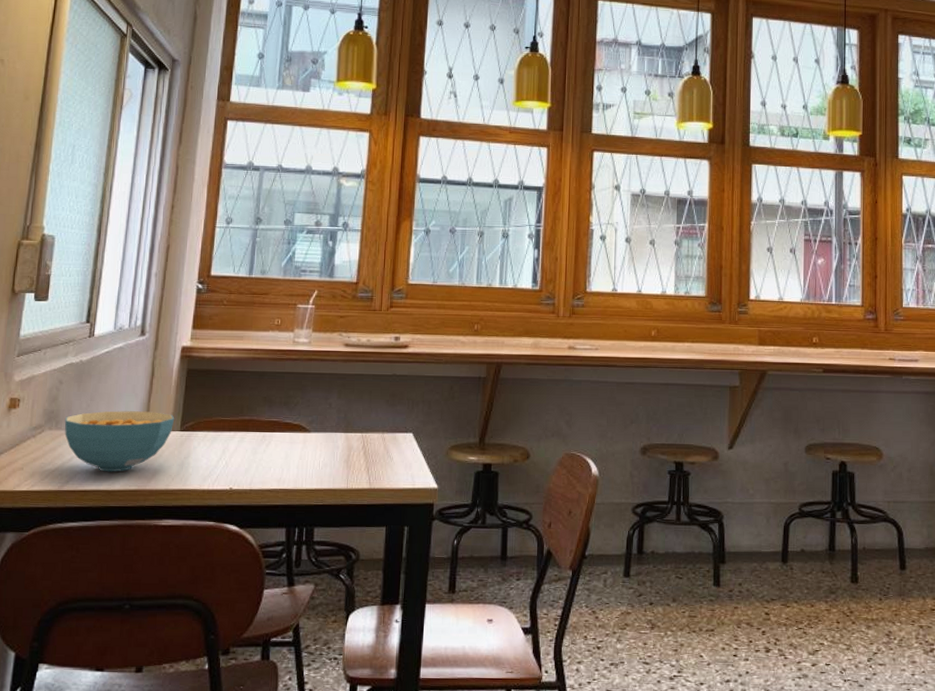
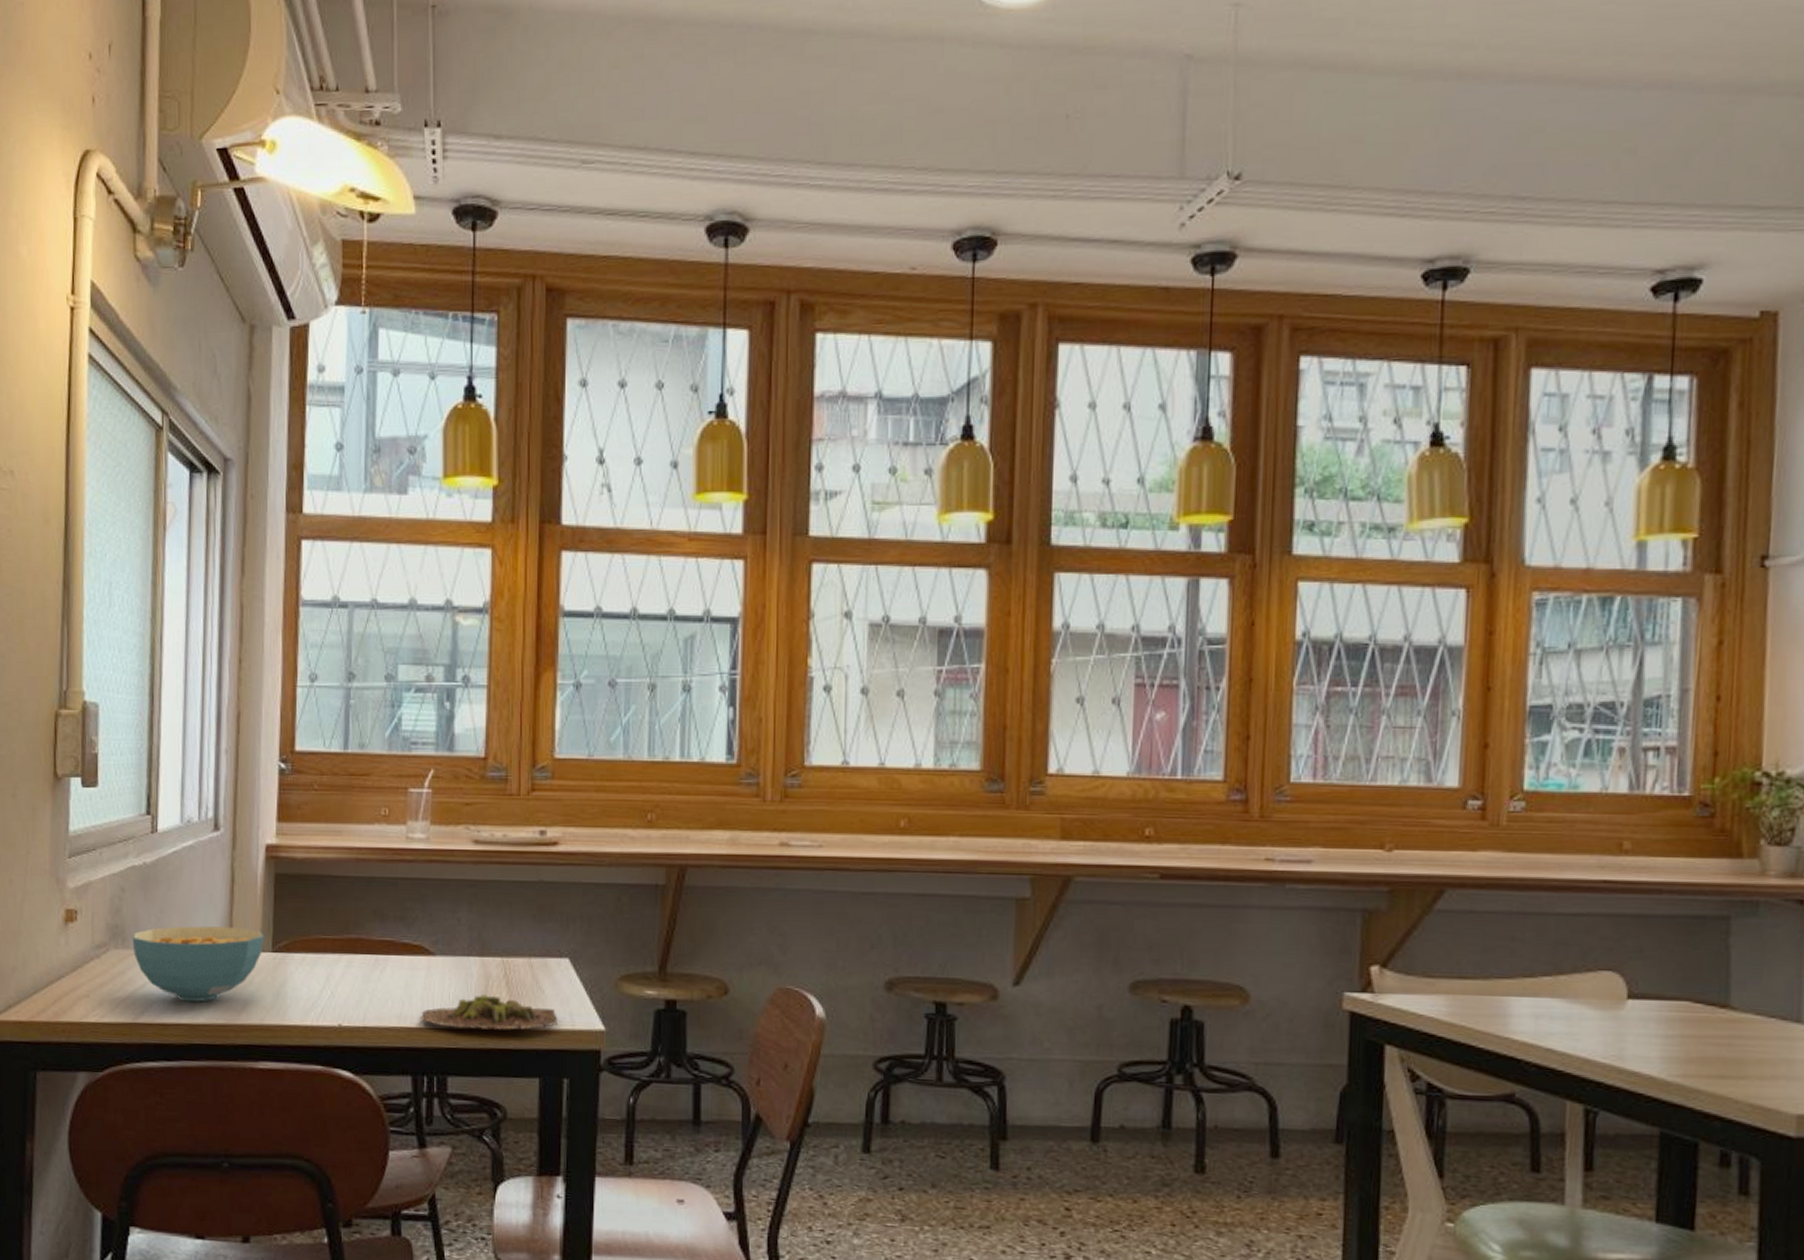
succulent plant: none [296,462,402,490] -> present [421,994,558,1030]

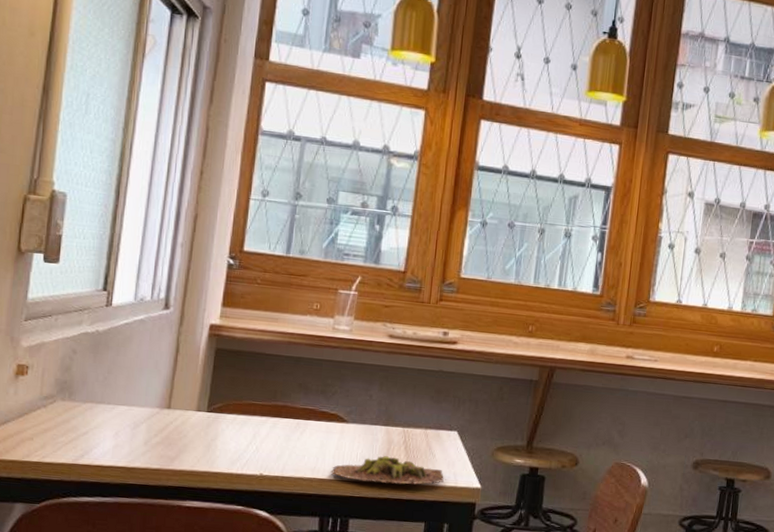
cereal bowl: present [132,926,264,1002] -> none [79,385,202,449]

